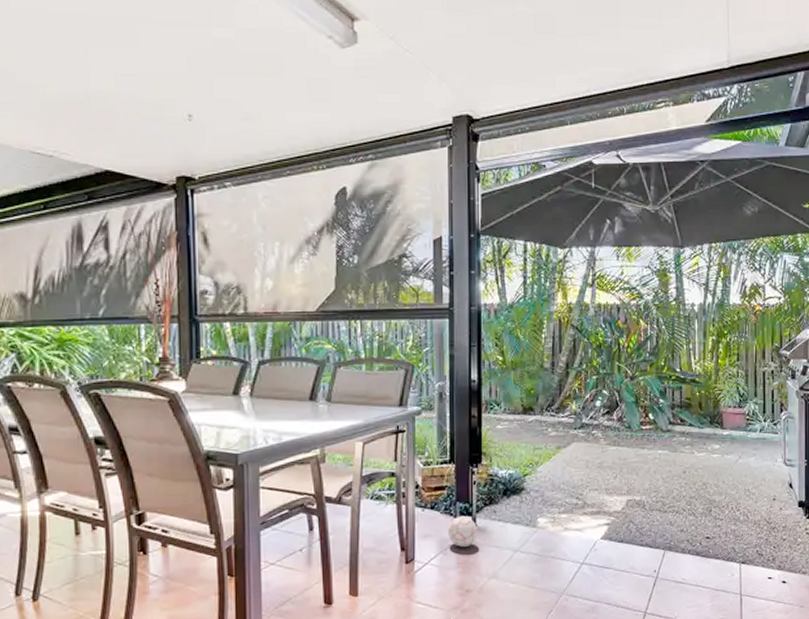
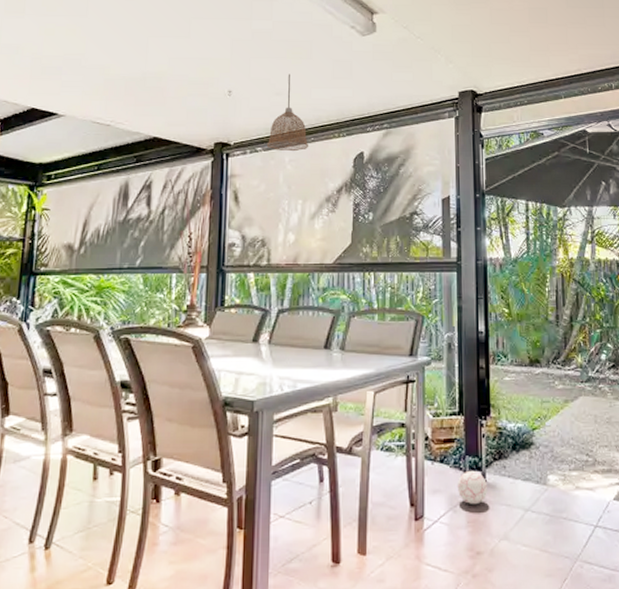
pendant lamp: none [236,94,285,187] -> present [266,74,309,152]

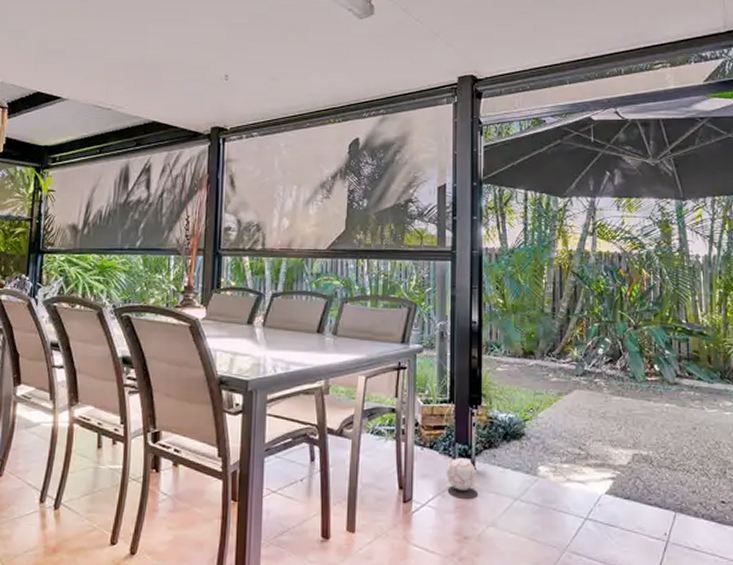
pendant lamp: present [266,74,309,152] -> none [262,58,305,137]

